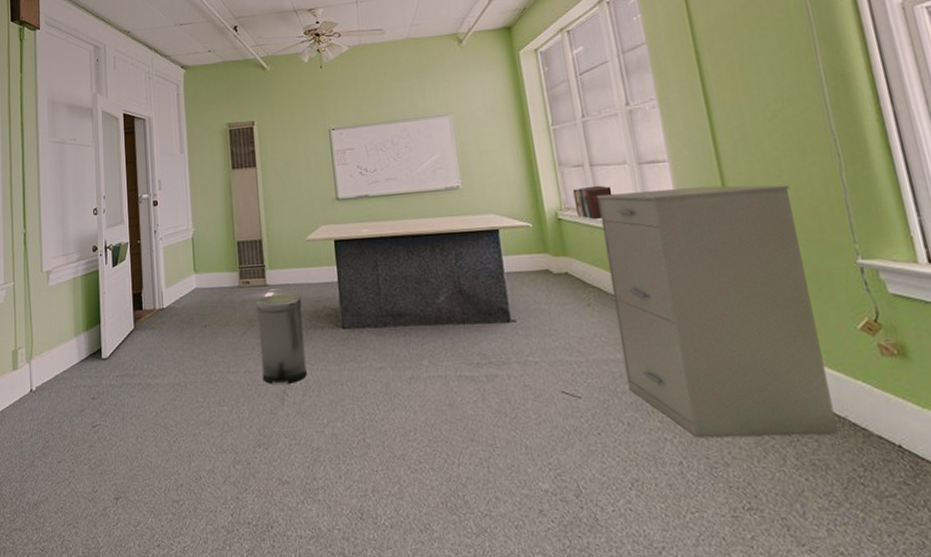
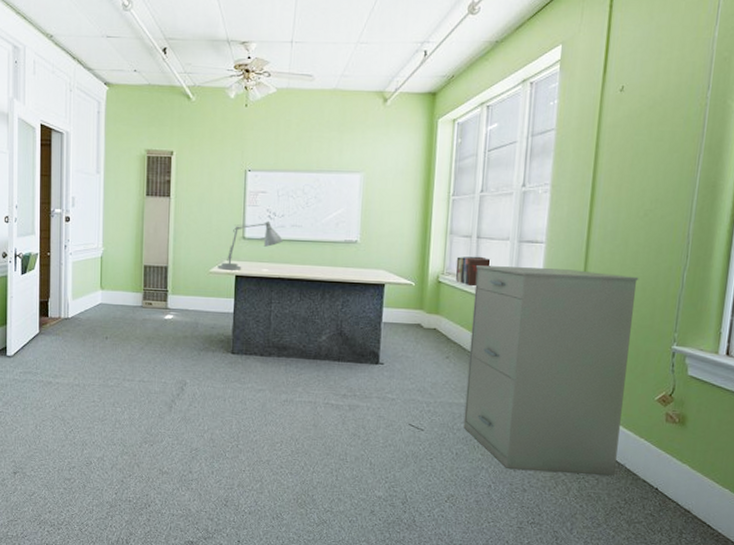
pedal bin: present [256,294,307,386] -> none [154,317,198,396]
desk lamp: none [314,178,379,236] -> present [217,222,283,271]

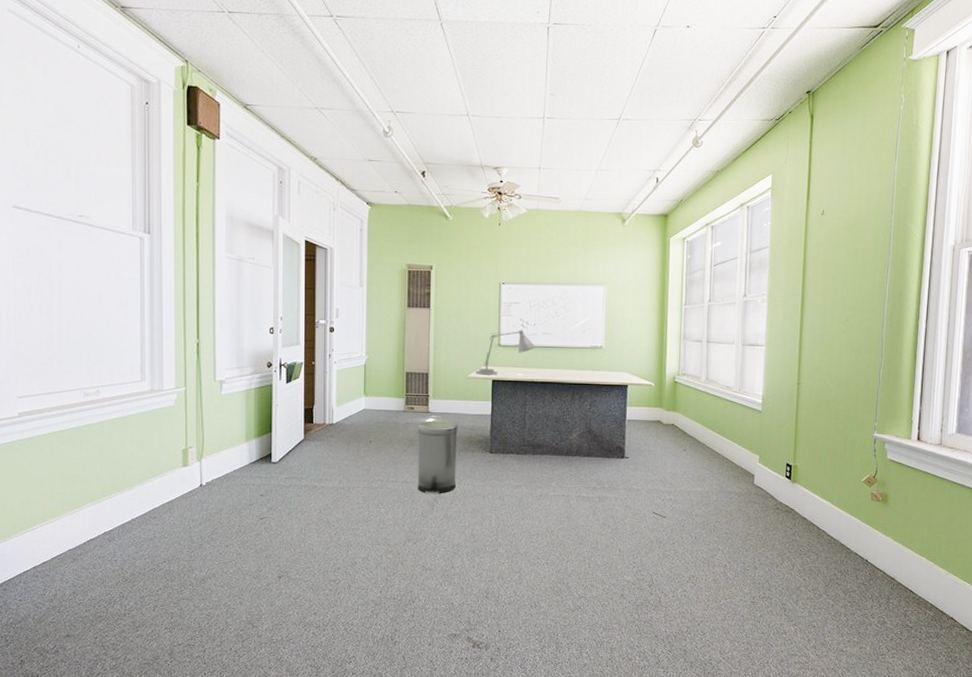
pedal bin: none [154,317,198,396] -> present [417,421,458,495]
books: present [456,256,490,287] -> none [689,358,719,386]
filing cabinet: present [463,265,639,475] -> none [700,367,844,550]

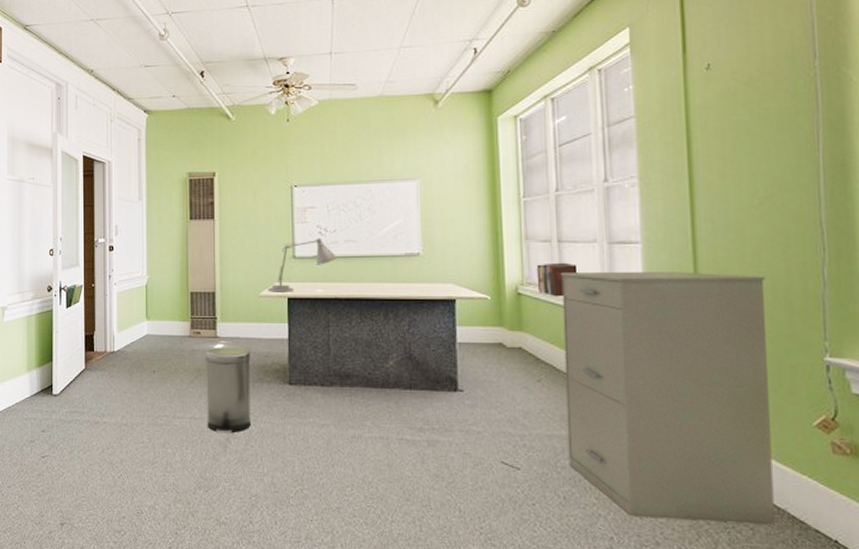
books: none [689,358,719,386] -> present [536,262,578,297]
filing cabinet: none [700,367,844,550] -> present [560,272,775,524]

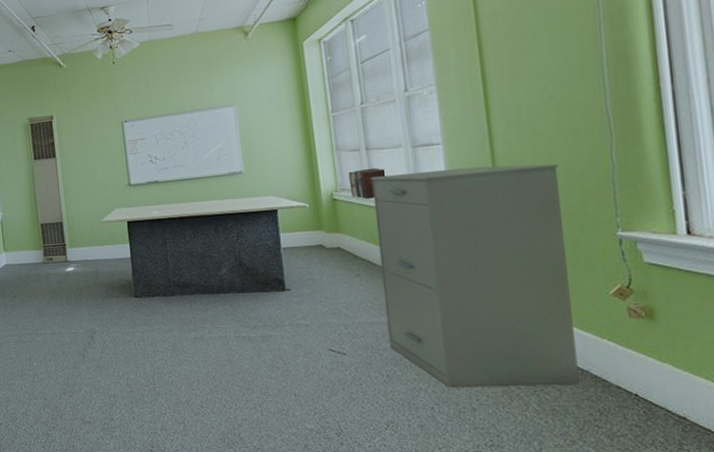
pedal bin: present [206,347,251,434] -> none [59,268,104,345]
desk lamp: present [268,238,337,292] -> none [109,166,168,218]

